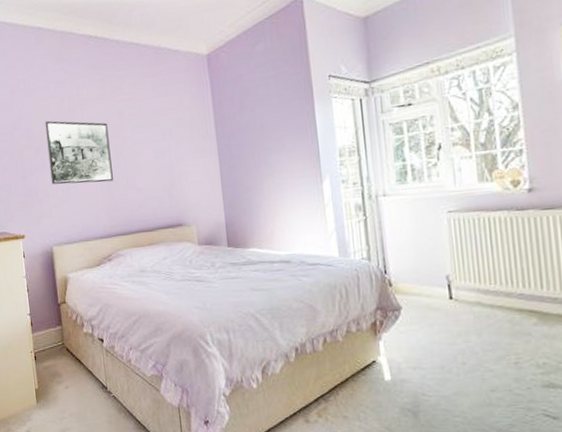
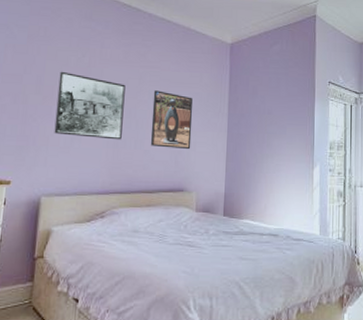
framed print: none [135,123,183,183] -> present [150,90,193,150]

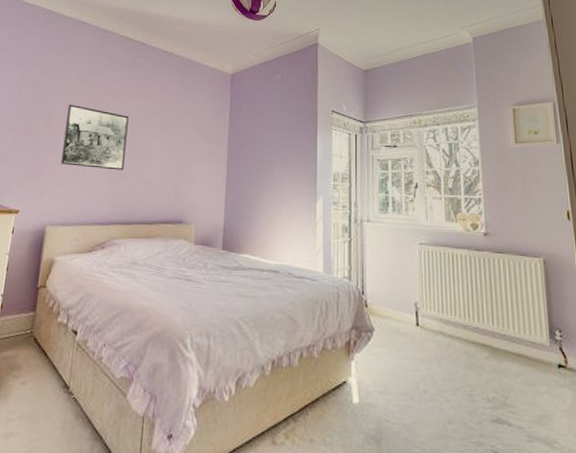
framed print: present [150,90,193,150] -> none [151,121,193,181]

